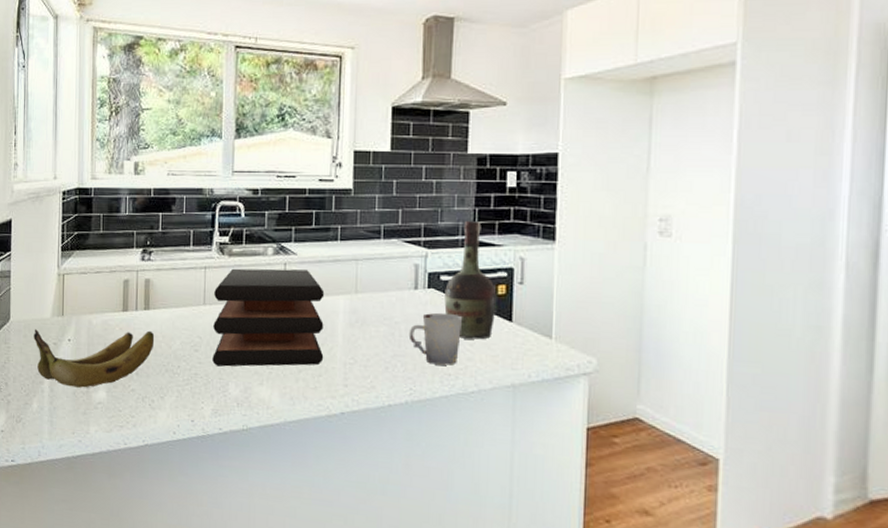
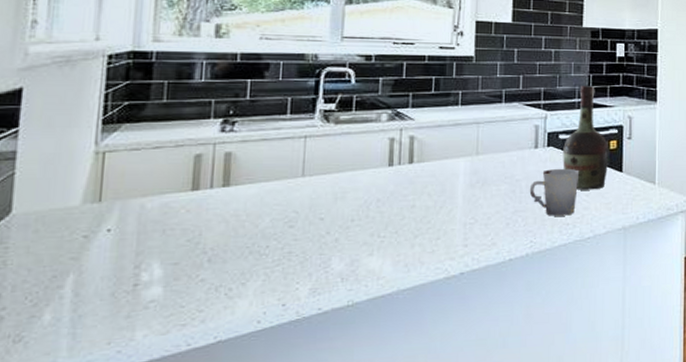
banana: present [34,329,155,388] -> none [50,210,236,287]
cutting board: present [212,268,325,367] -> none [312,135,444,241]

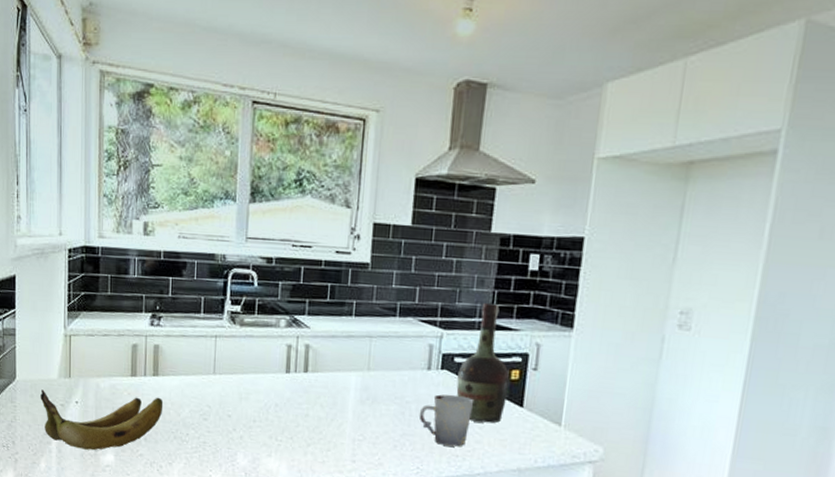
banana: none [50,210,236,287] -> present [40,389,164,450]

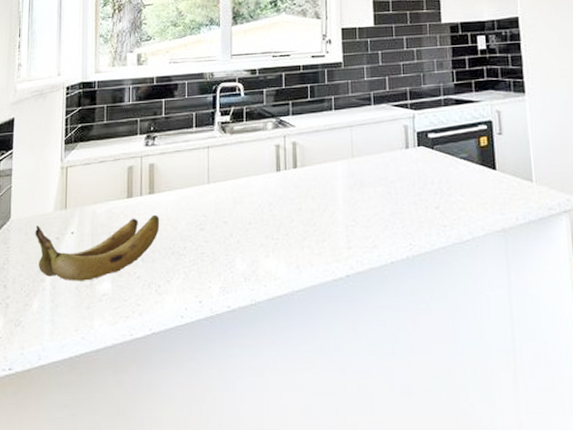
cup: present [419,394,475,447] -> none [404,167,452,218]
cognac bottle: present [456,303,510,423] -> none [433,82,481,190]

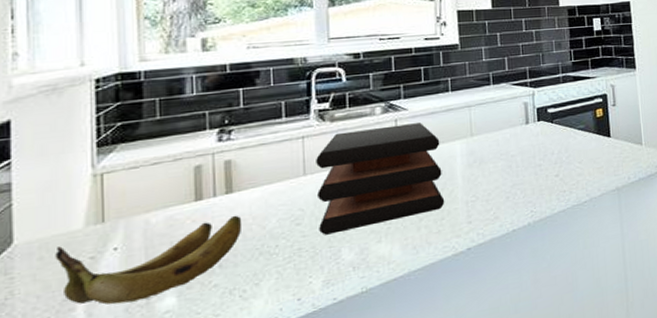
cutting board: none [218,140,327,243] -> present [316,123,445,235]

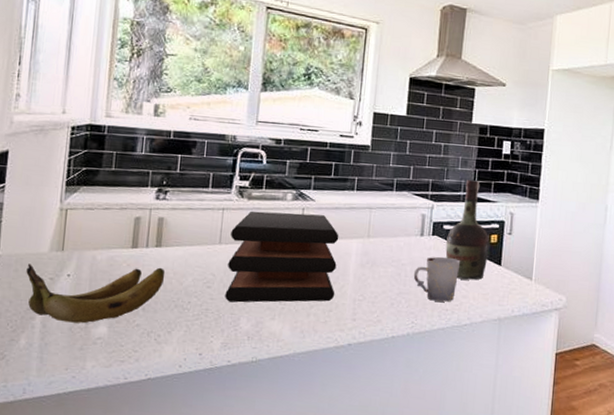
cup: none [525,139,571,186] -> present [413,256,461,302]
cognac bottle: none [552,60,597,159] -> present [445,180,490,280]

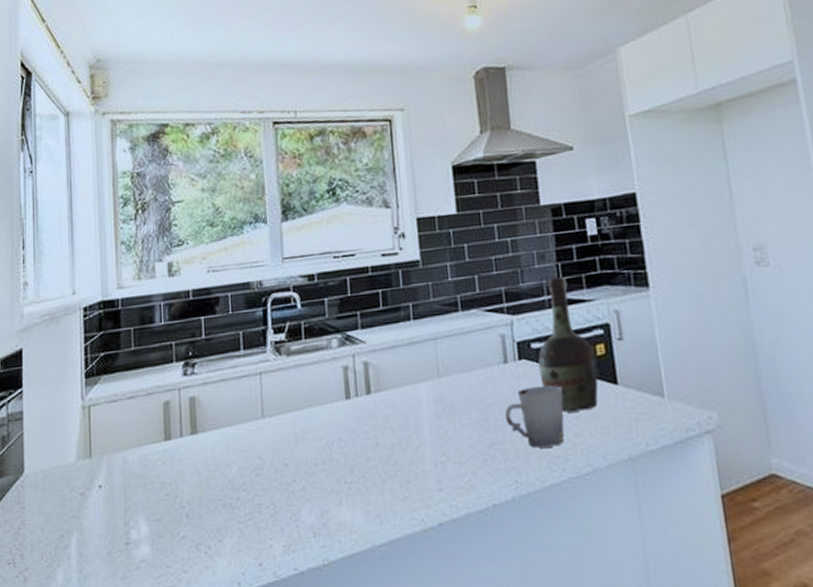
banana: present [26,264,166,324] -> none [55,459,206,546]
cutting board: present [225,211,339,303] -> none [273,359,411,490]

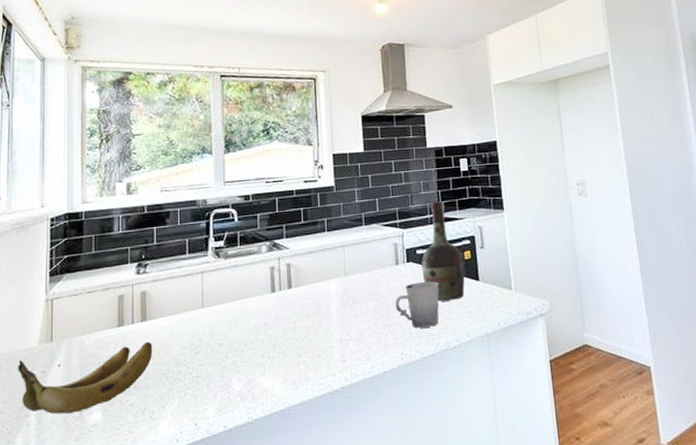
banana: none [55,459,206,546] -> present [18,341,153,415]

